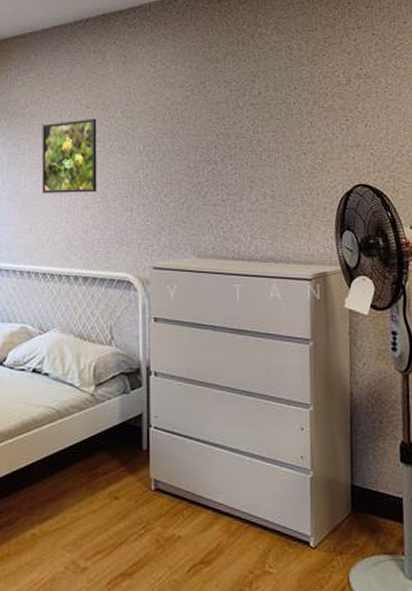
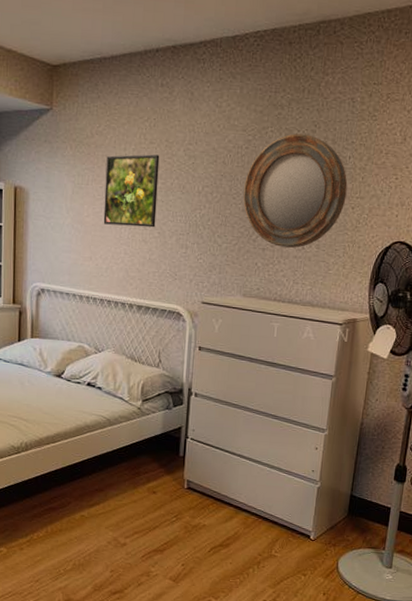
home mirror: none [187,85,297,201] -> present [243,133,348,248]

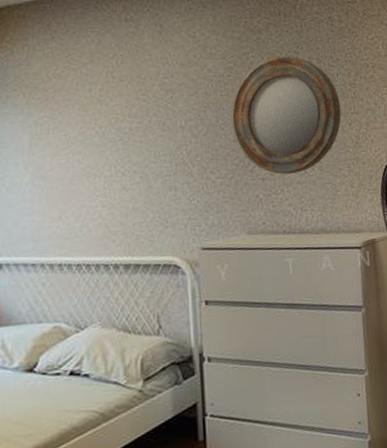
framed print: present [103,154,160,228] -> none [69,92,136,176]

